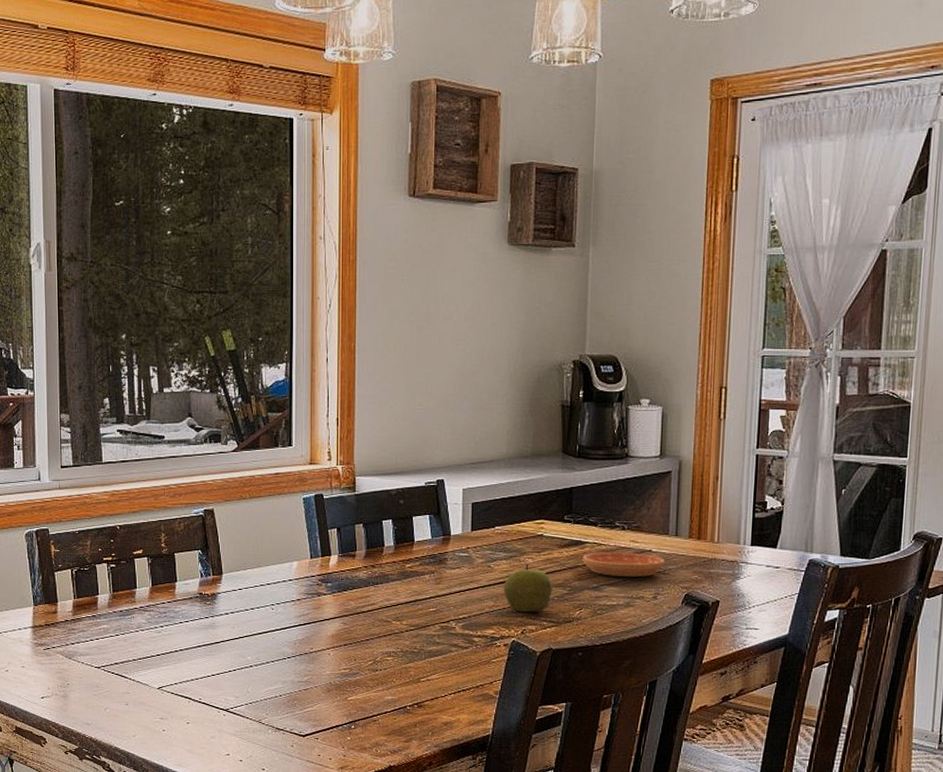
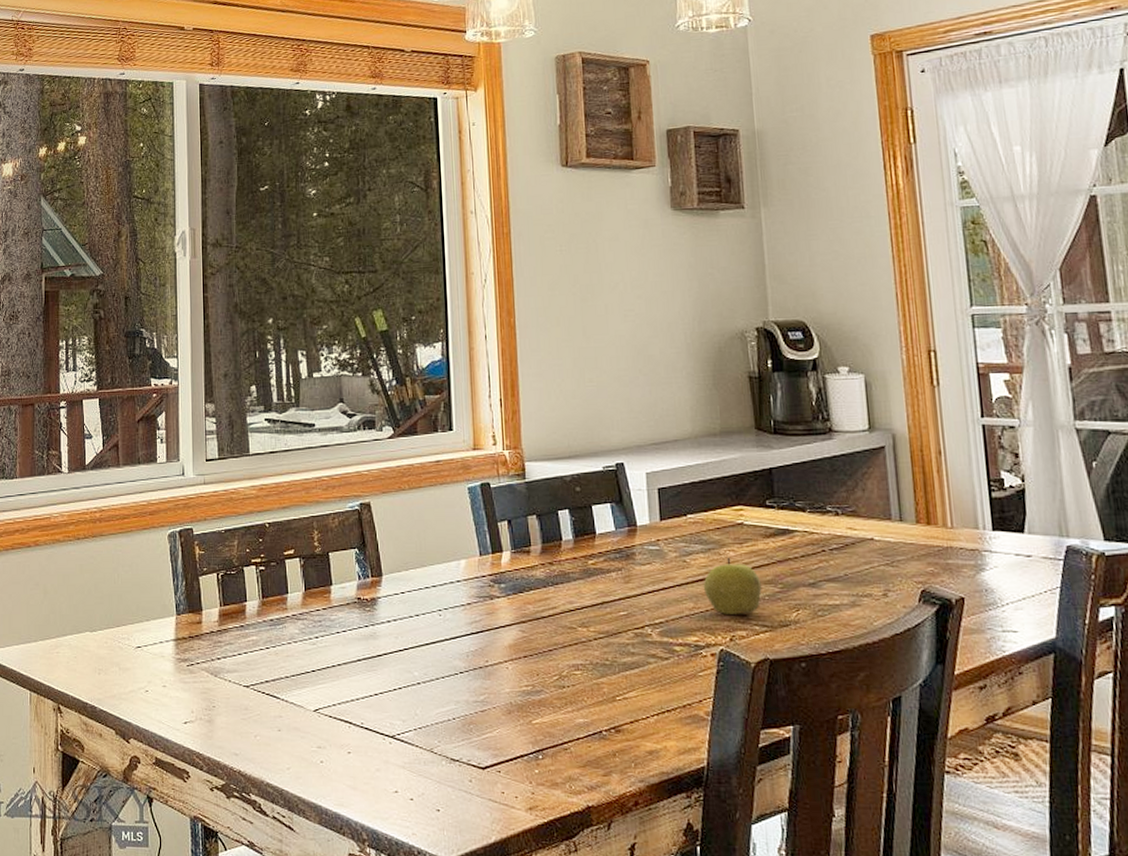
saucer: present [583,552,665,577] -> none [793,542,892,570]

